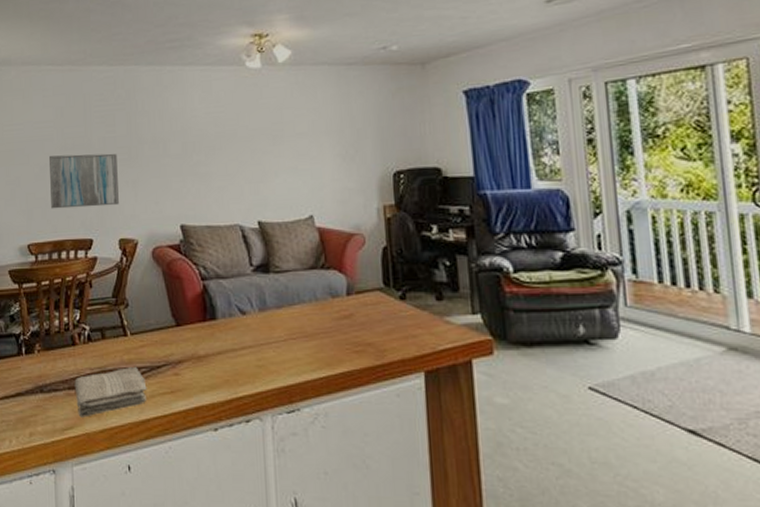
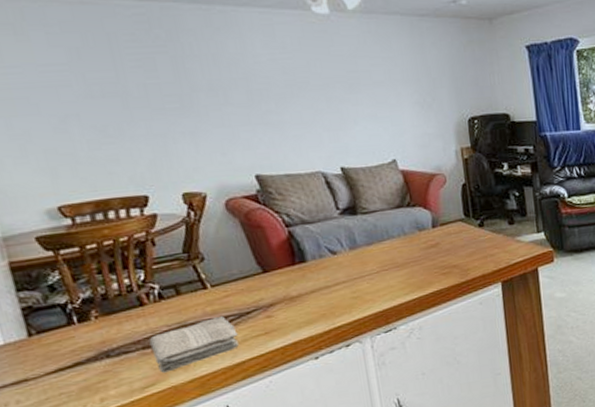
wall art: present [49,153,119,209] -> none [70,102,176,166]

